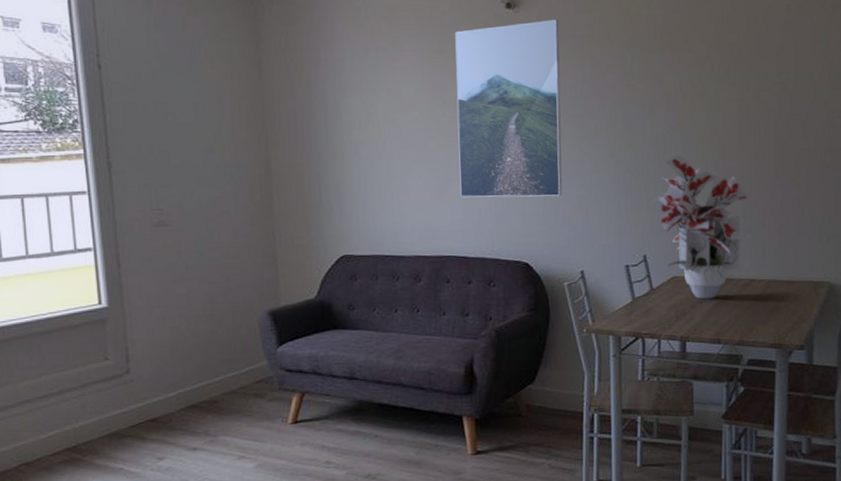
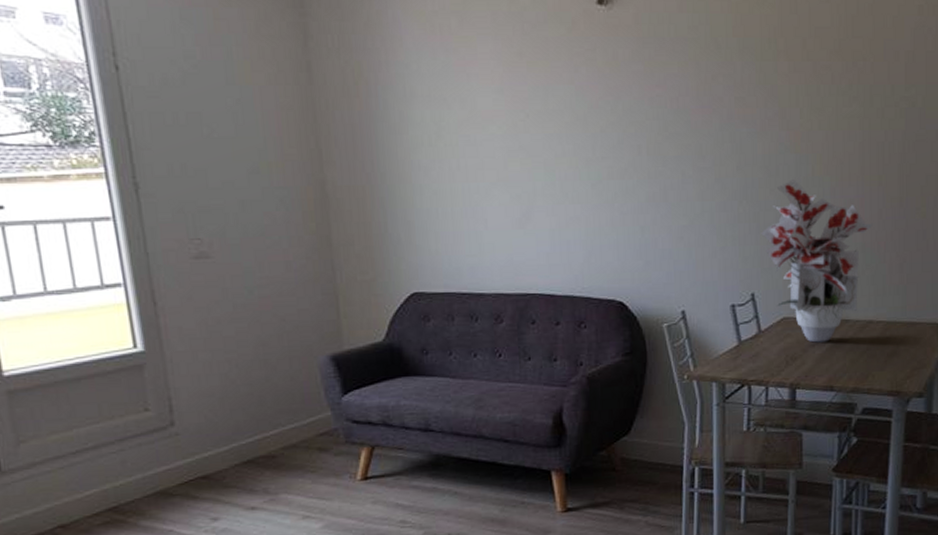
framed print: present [455,20,563,198] -> none [538,19,662,227]

